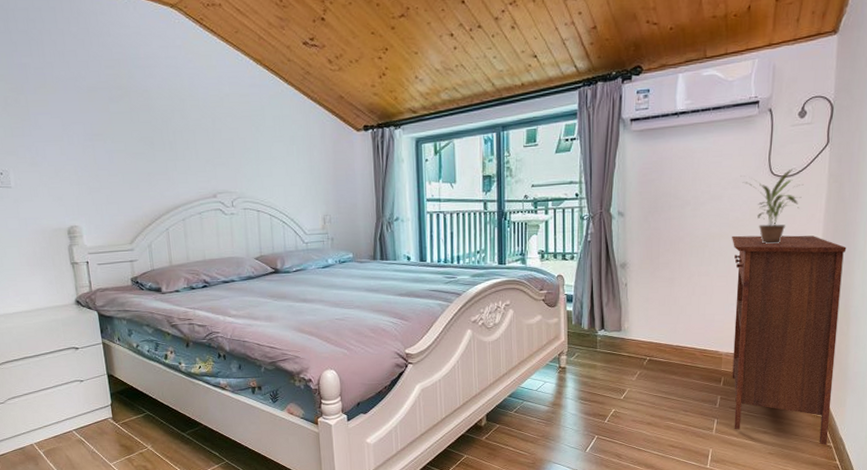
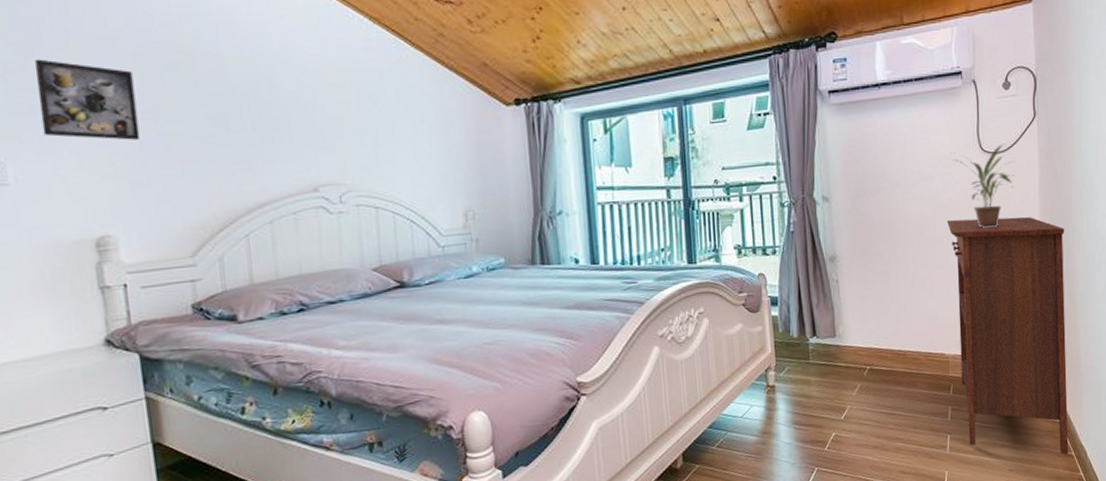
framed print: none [24,95,95,156] -> present [35,59,140,140]

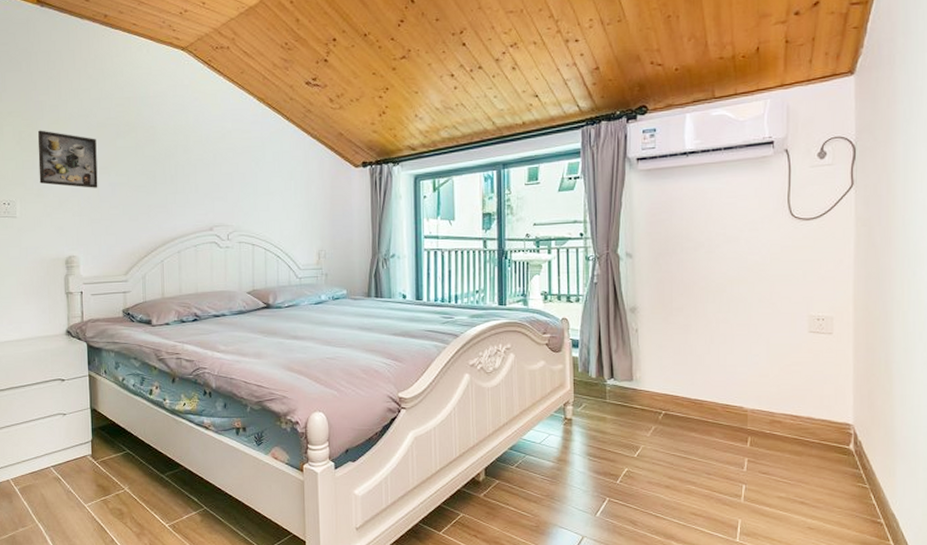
console table: present [947,217,1069,455] -> none [752,280,882,521]
potted plant: present [950,144,1015,228] -> none [757,211,829,290]

